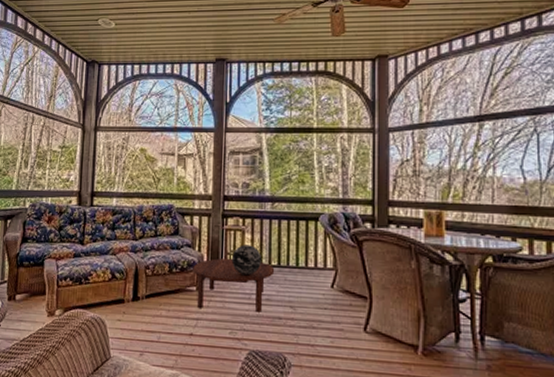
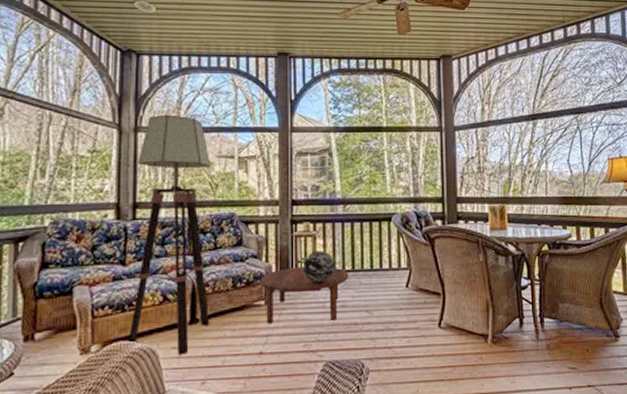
floor lamp: none [83,116,155,327] -> present [128,114,211,355]

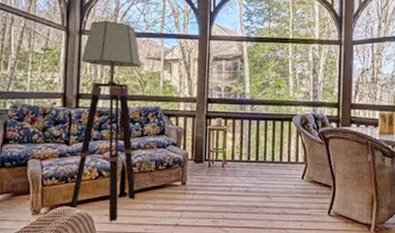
coffee table: present [260,266,349,325] -> none [178,155,253,202]
decorative globe: present [304,251,335,283] -> none [215,143,241,171]

